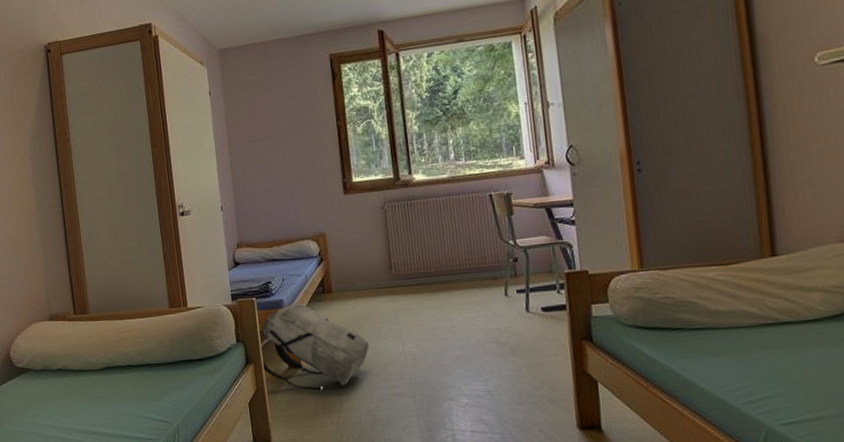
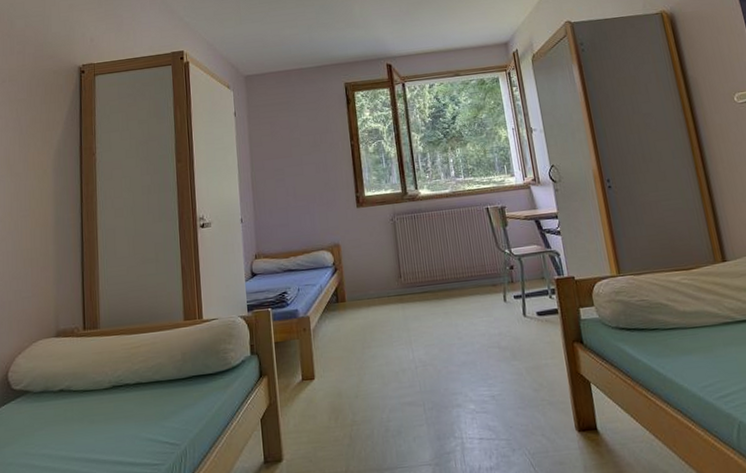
backpack: present [259,303,369,390] -> none [273,313,381,402]

